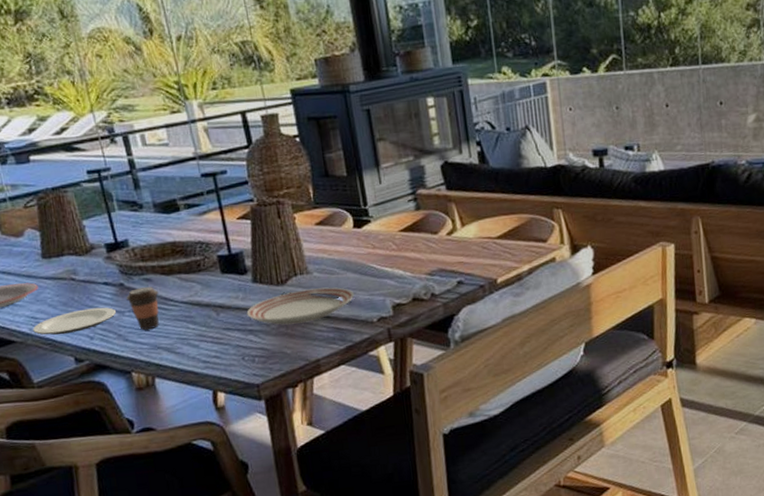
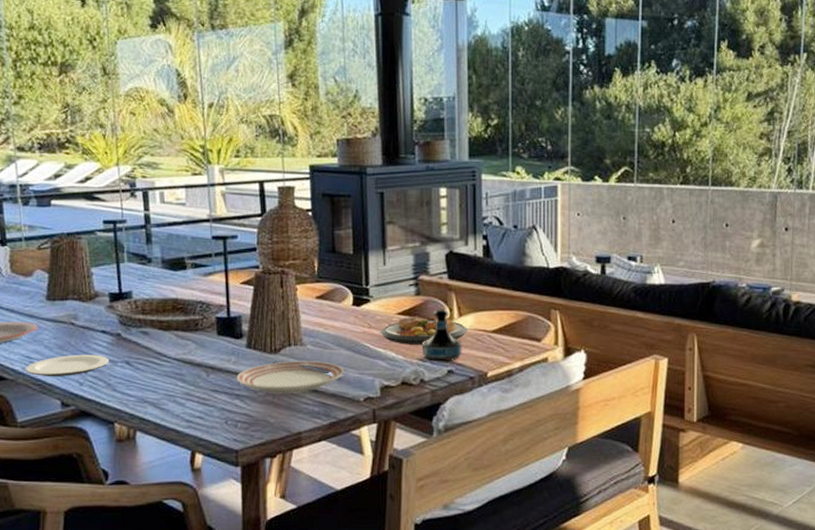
coffee cup: present [126,287,159,331] -> none [121,340,153,383]
plate: none [385,230,473,261] -> present [380,316,469,345]
tequila bottle: none [428,220,470,275] -> present [421,309,462,362]

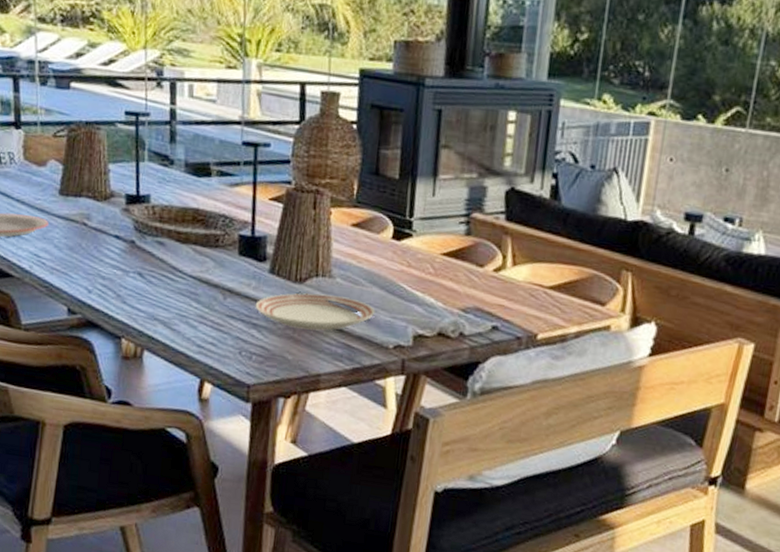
plate: present [26,354,109,377] -> none [33,258,120,282]
plate: present [380,316,469,345] -> none [420,259,522,293]
tequila bottle: present [421,309,462,362] -> none [464,254,513,316]

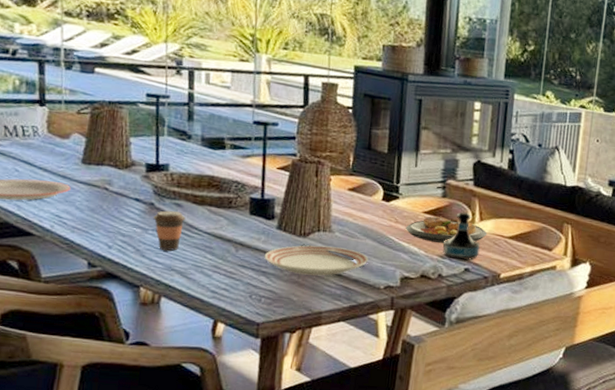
coffee cup: none [134,250,169,298] -> present [153,210,186,251]
plate: none [420,259,522,293] -> present [405,216,487,243]
tequila bottle: none [464,254,513,316] -> present [442,212,481,261]

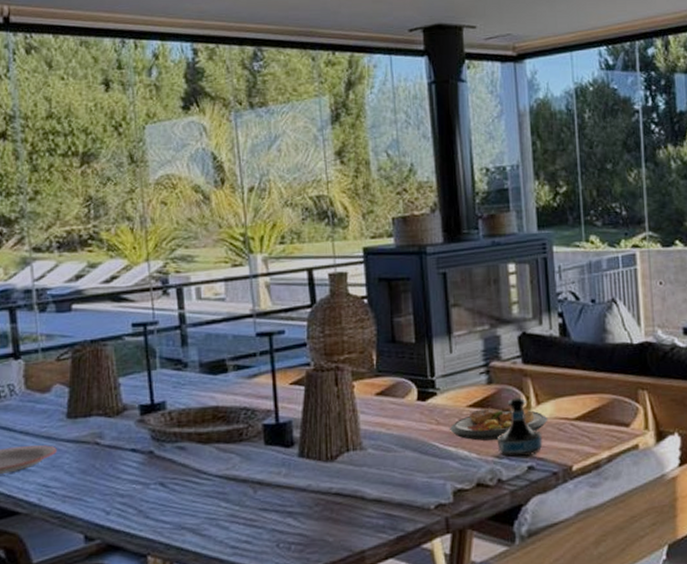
coffee cup: present [153,210,186,251] -> none [154,456,191,507]
dinner plate: present [264,245,369,276] -> none [288,466,412,508]

